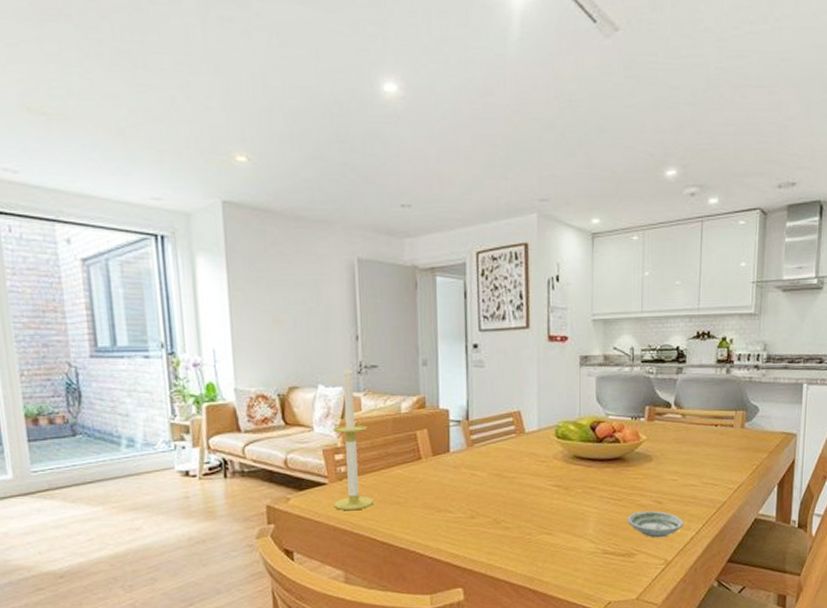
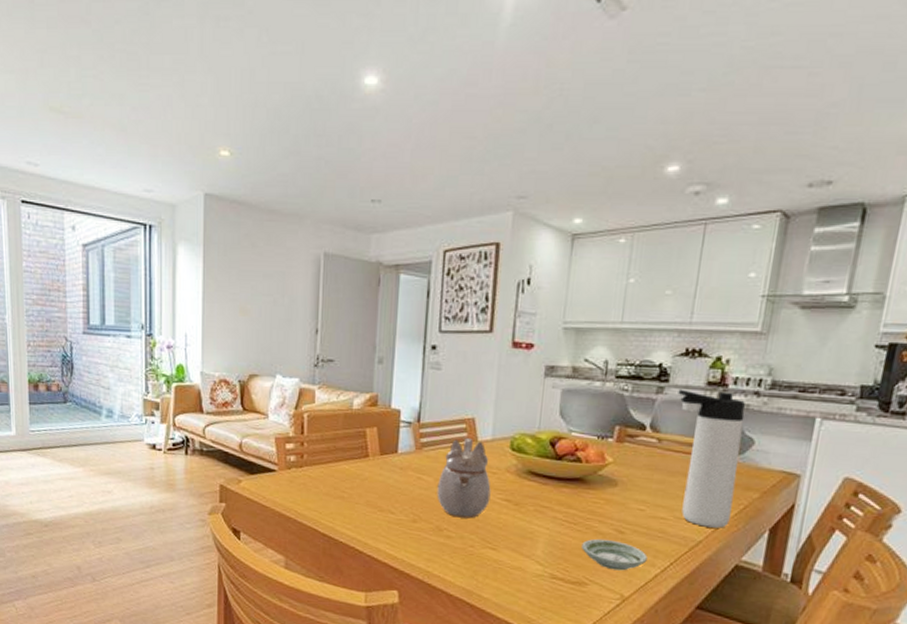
candle: present [333,362,374,511] -> none [281,354,319,500]
teapot: none [491,430,542,508] -> present [437,437,491,519]
thermos bottle: none [694,367,749,489] -> present [678,389,746,528]

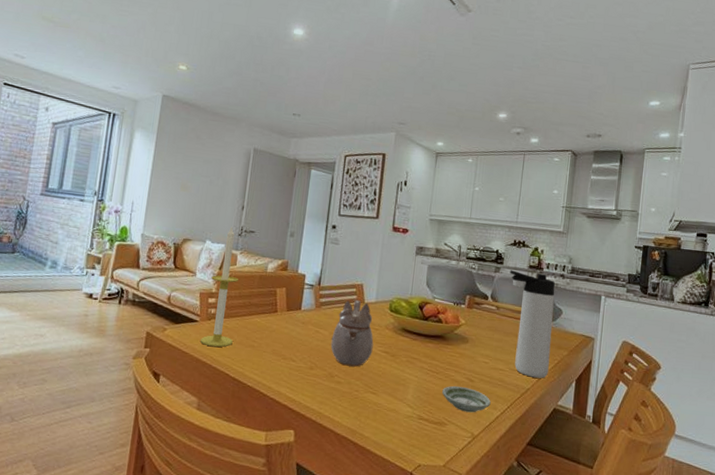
candle: none [281,354,319,500] -> present [200,225,238,347]

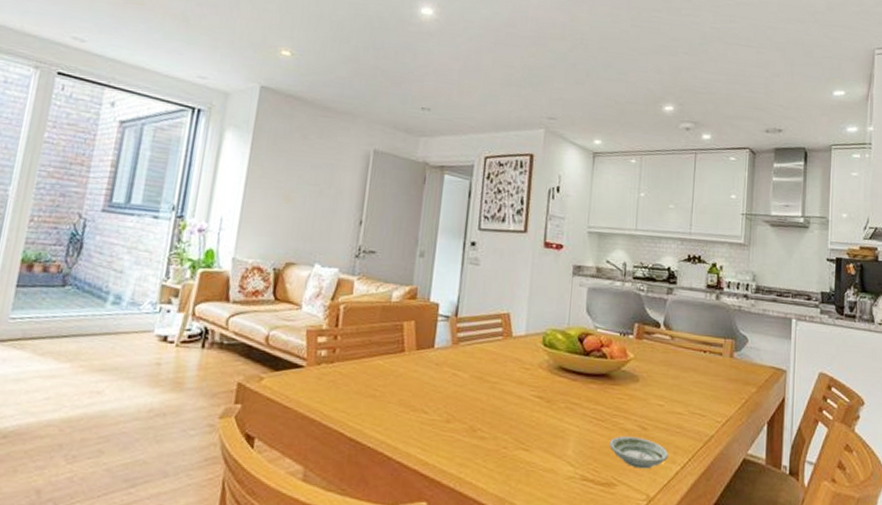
candle: present [200,225,238,347] -> none [307,245,355,399]
teapot: present [330,299,374,367] -> none [471,332,525,417]
thermos bottle: present [509,270,556,378] -> none [684,291,739,422]

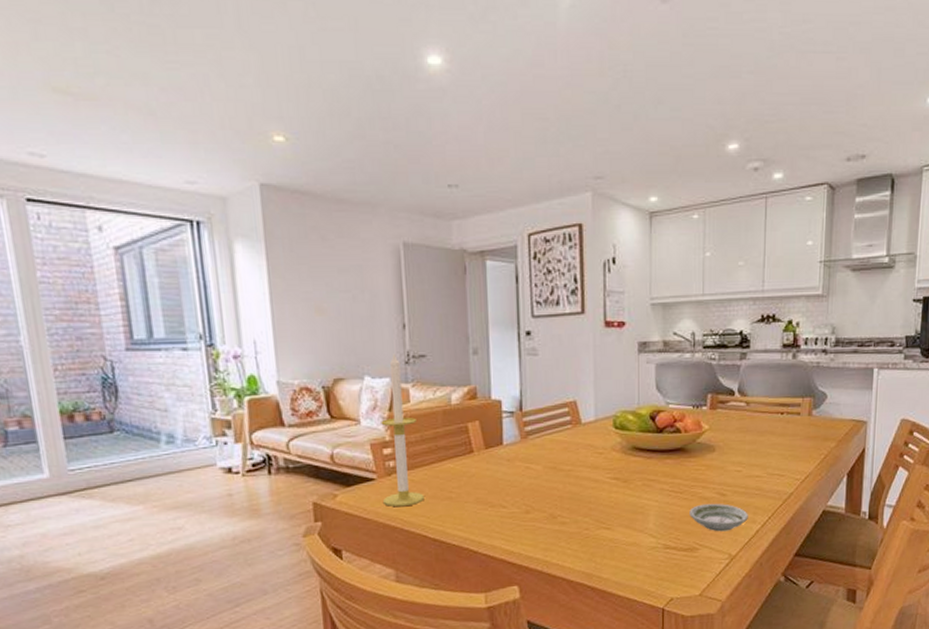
candle: none [307,245,355,399] -> present [381,352,424,507]

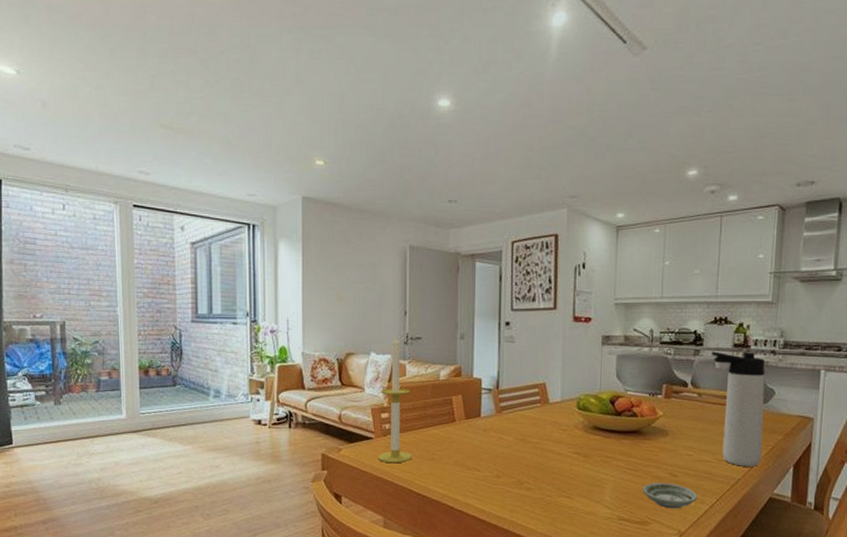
thermos bottle: none [759,352,817,479] -> present [711,351,766,467]

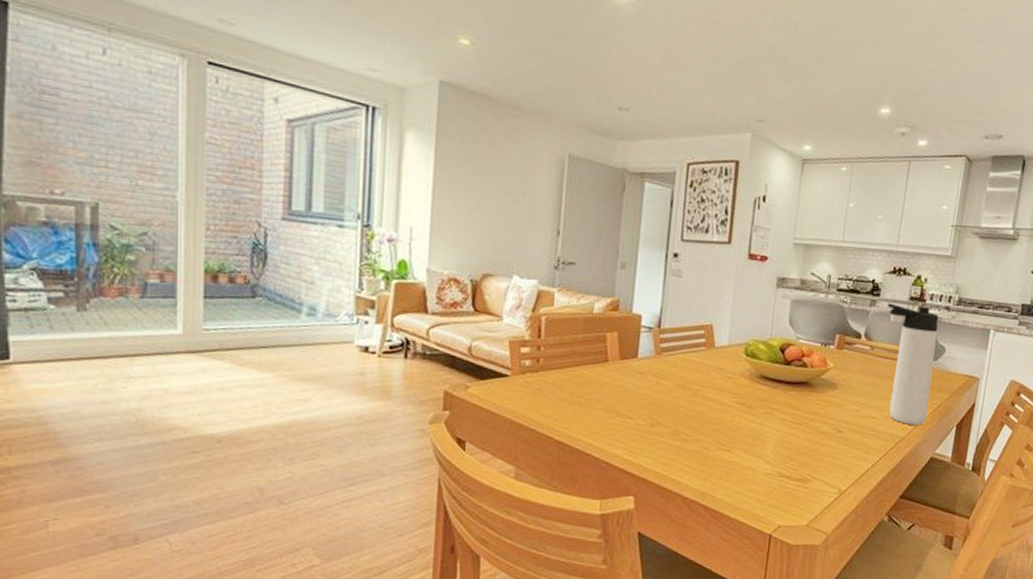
candle: present [379,334,412,464] -> none [514,256,557,406]
saucer: present [643,482,698,509] -> none [806,437,861,467]

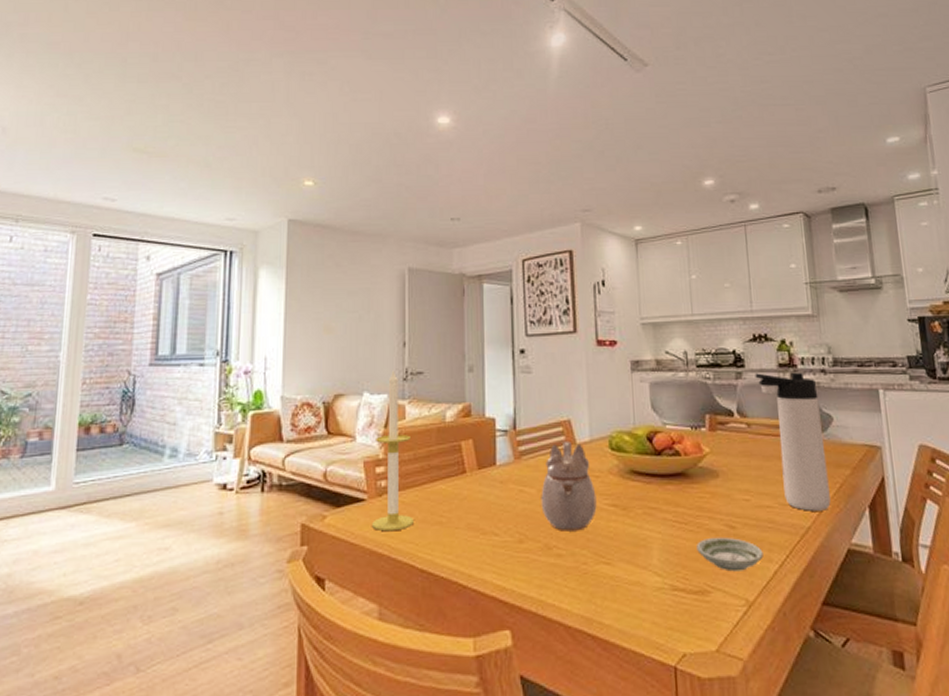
candle: none [514,256,557,406] -> present [372,369,414,532]
teapot: none [675,343,726,422] -> present [541,440,597,532]
saucer: none [806,437,861,467] -> present [697,537,763,572]

